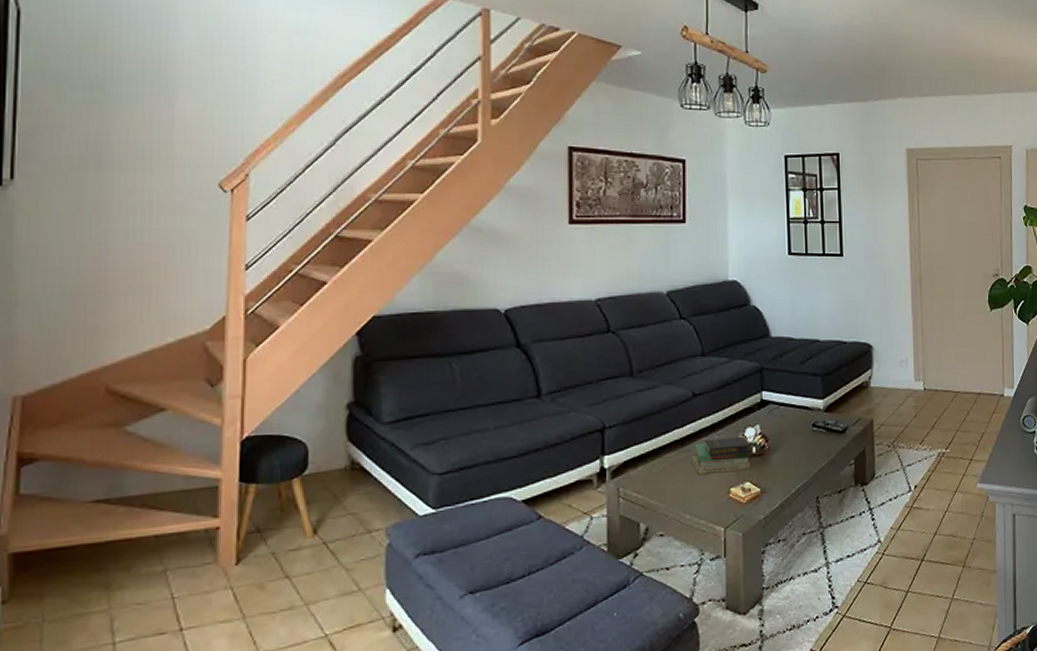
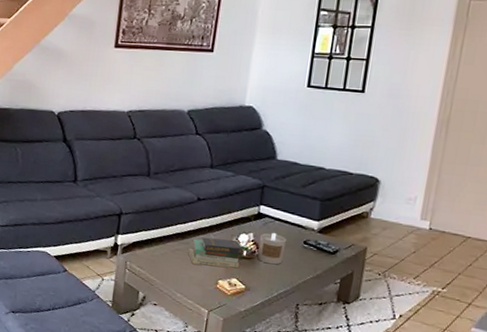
candle: none [767,419,796,458] -> present [257,232,287,265]

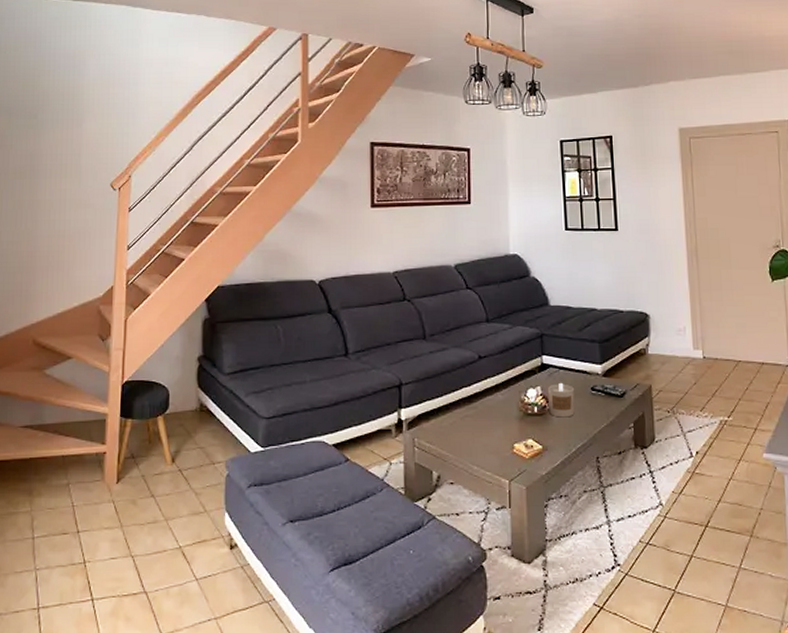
books: present [188,237,243,269] -> none [478,396,534,430]

